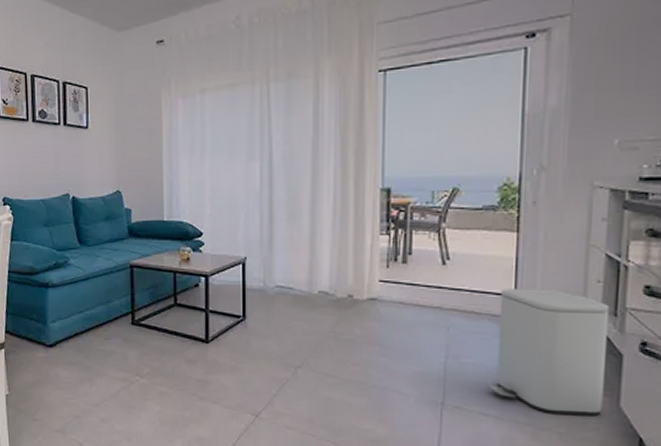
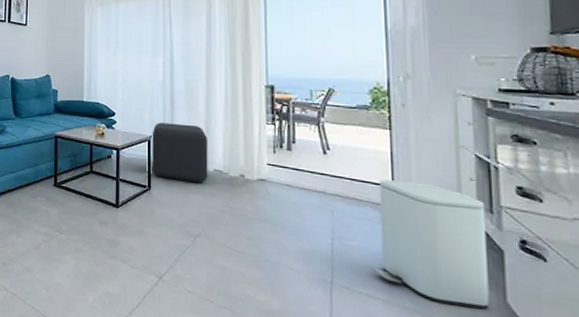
cube: none [247,241,312,308] -> present [152,123,208,183]

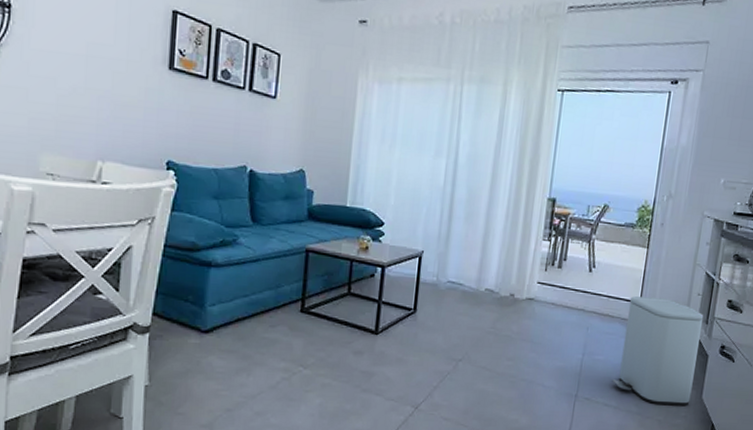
cube: present [152,123,208,183] -> none [420,236,483,304]

